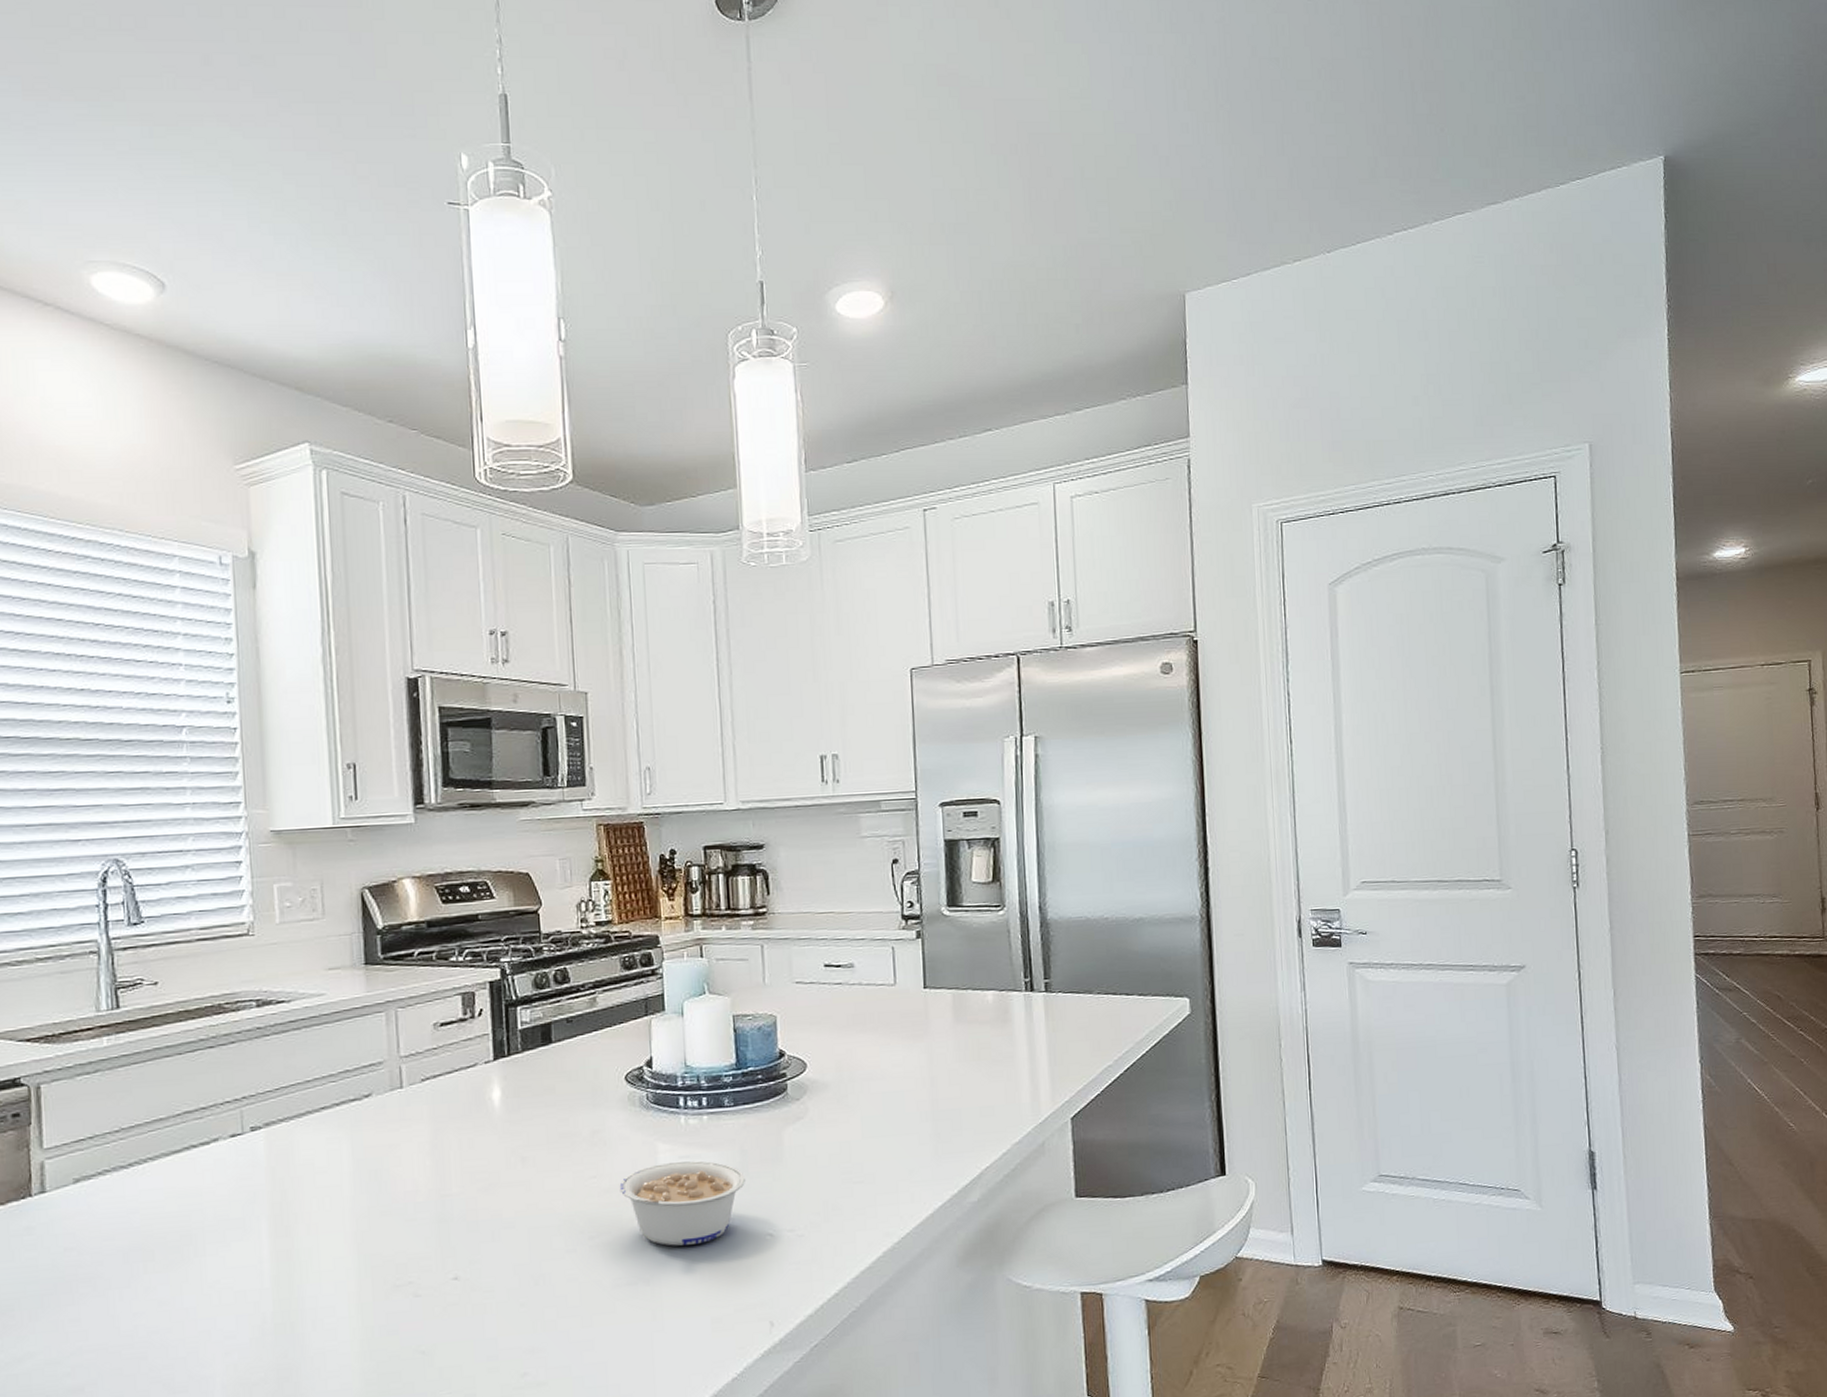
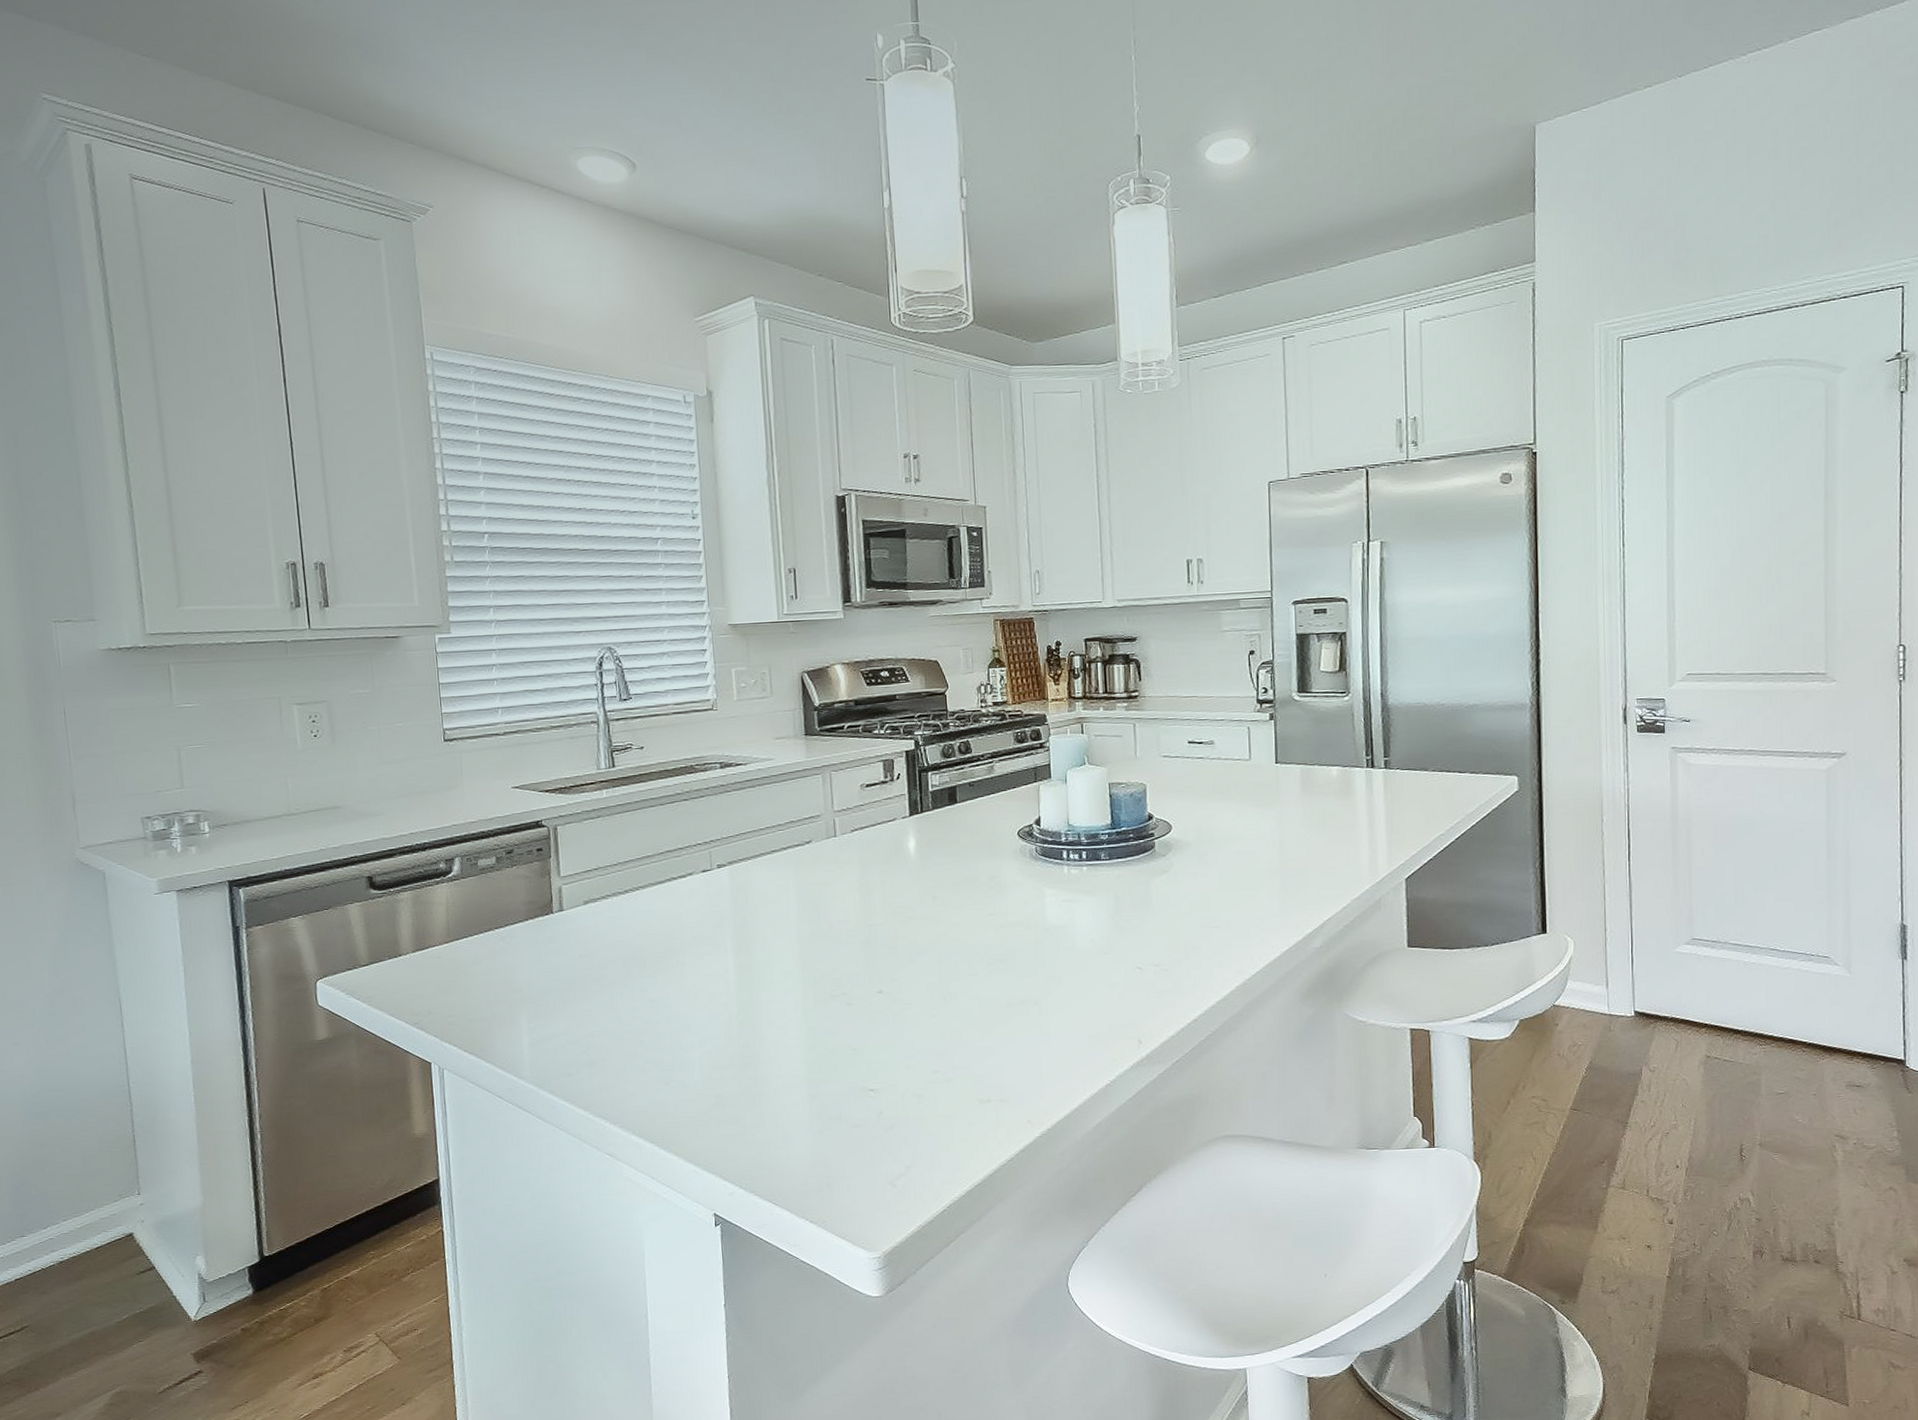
legume: present [619,1160,745,1246] -> none [1013,904,1118,974]

